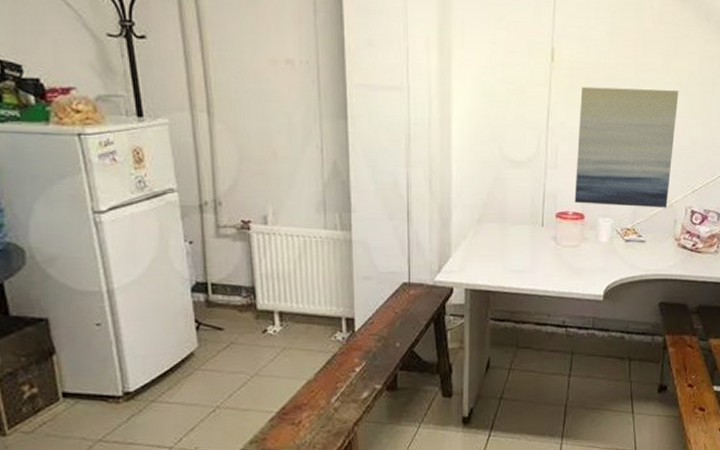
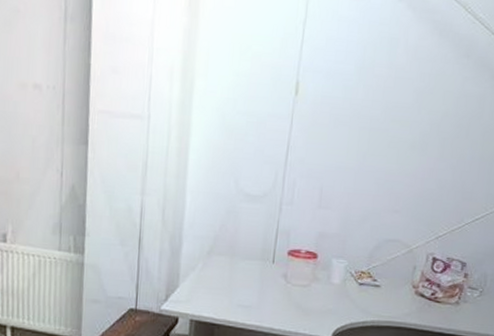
wall art: present [574,86,679,208] -> none [308,122,430,253]

